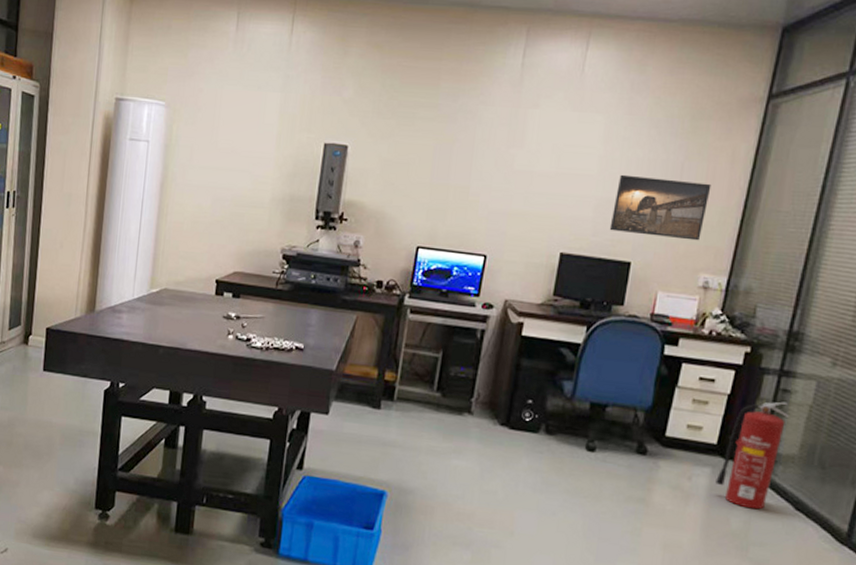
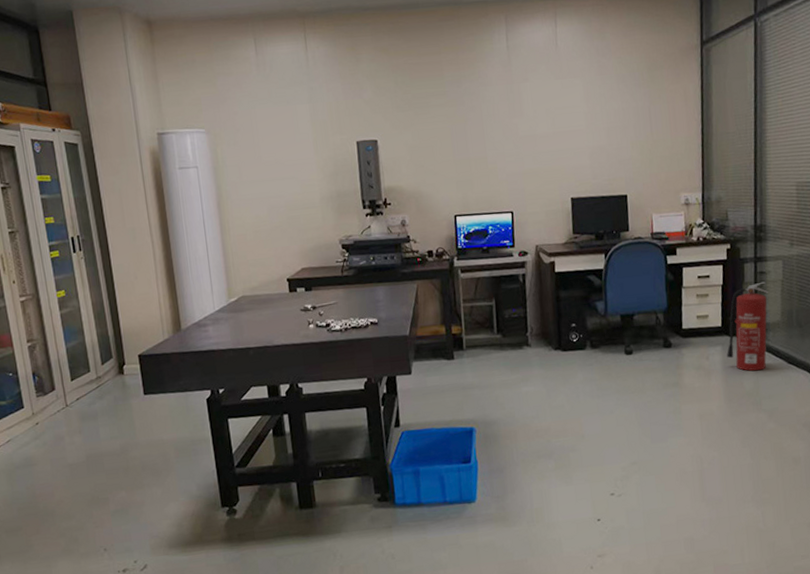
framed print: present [609,174,712,241] -> none [603,120,675,172]

